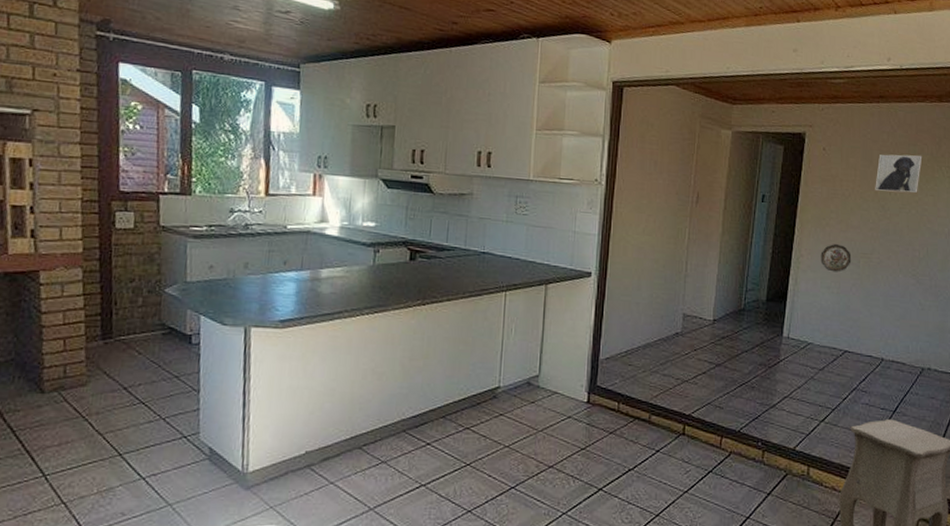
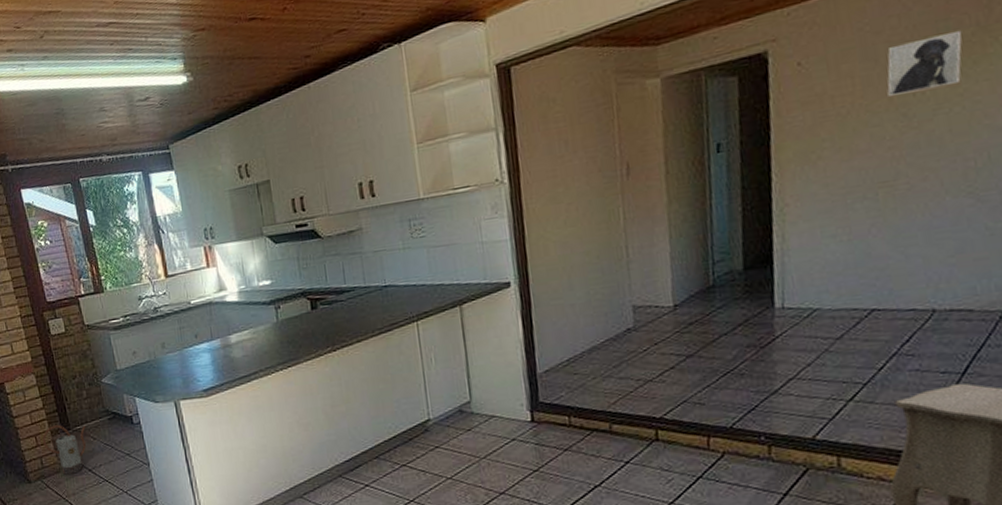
watering can: none [72,330,133,390] -> present [42,425,86,475]
decorative plate: present [820,244,852,272] -> none [814,178,865,216]

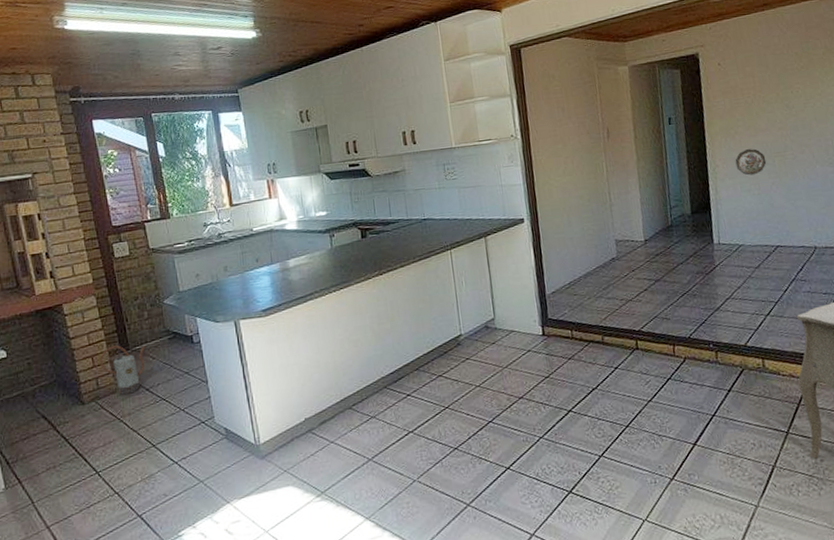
decorative plate: none [814,178,865,216] -> present [735,149,767,175]
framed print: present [887,30,963,96] -> none [774,50,819,92]

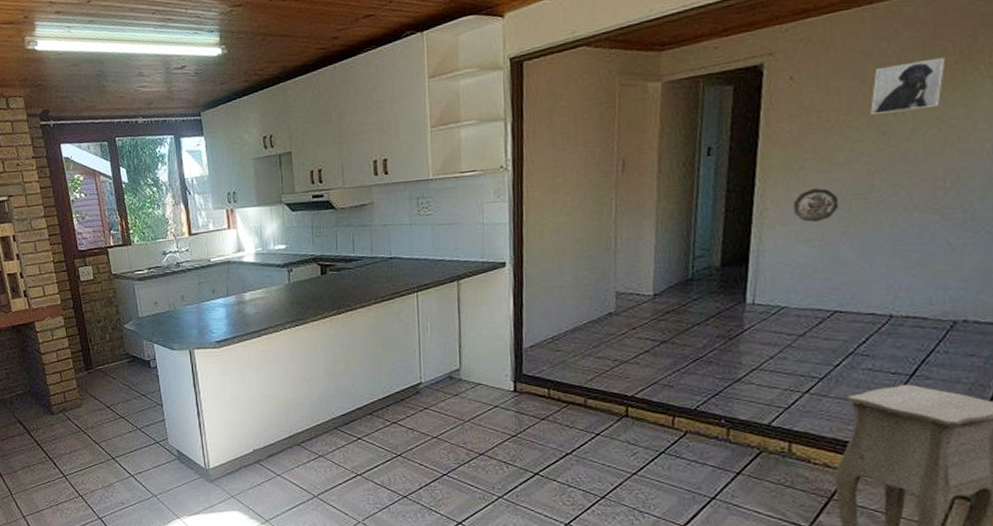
watering can: present [100,345,146,395] -> none [67,364,107,409]
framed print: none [774,50,819,92] -> present [870,57,946,114]

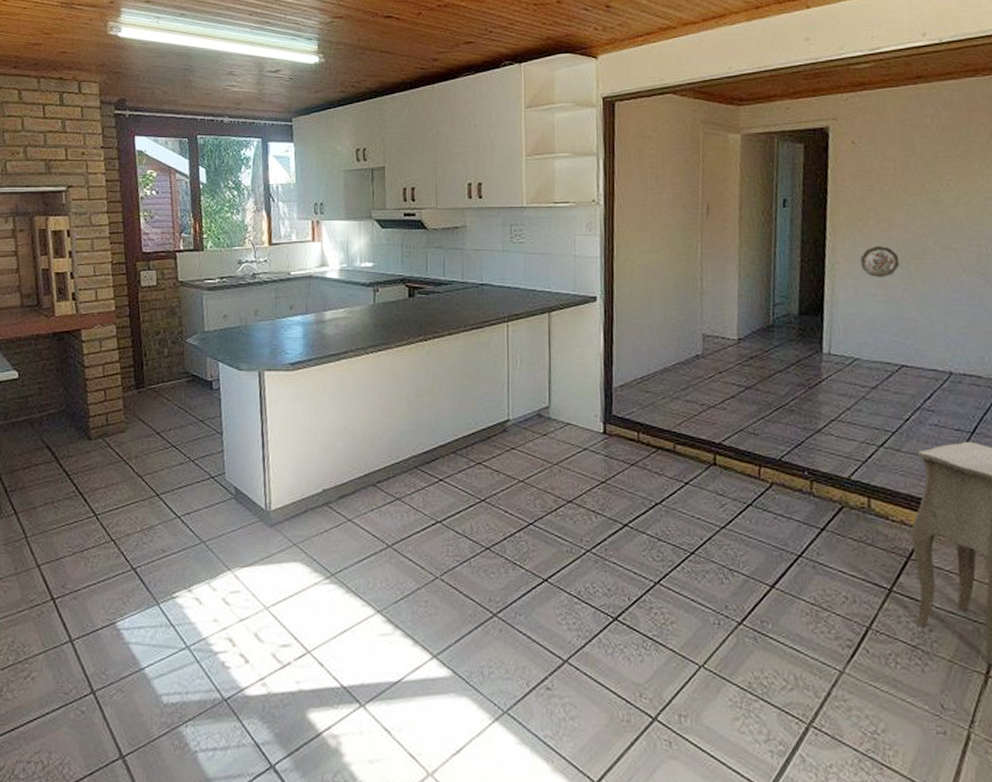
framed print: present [870,57,946,114] -> none [921,137,979,182]

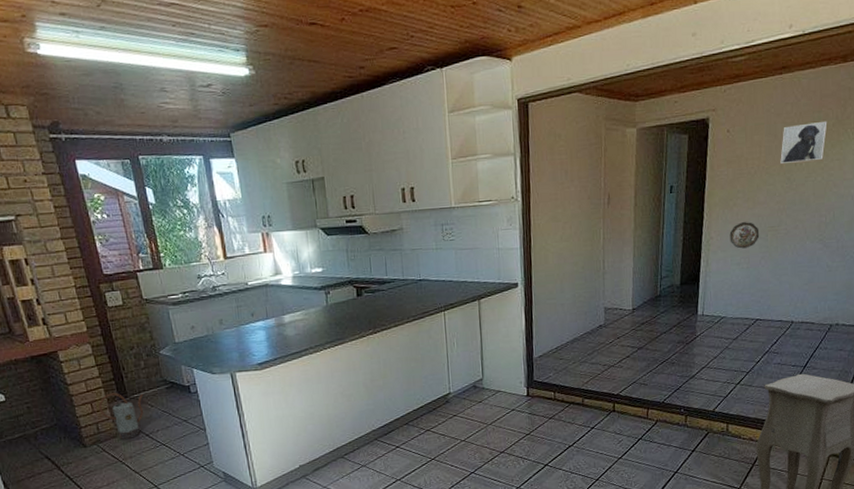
watering can: none [112,381,162,435] -> present [99,393,144,439]
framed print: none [921,137,979,182] -> present [780,121,828,164]

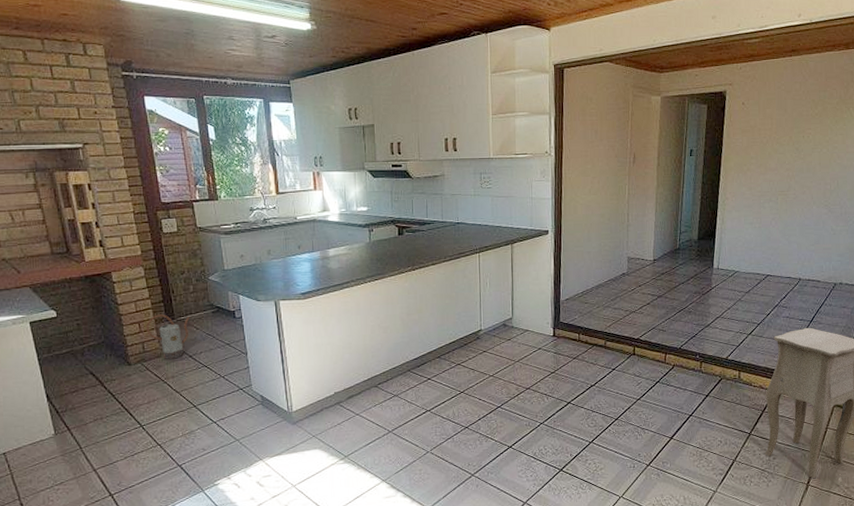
decorative plate: present [729,222,760,249] -> none [743,186,771,210]
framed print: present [780,121,828,164] -> none [789,99,832,135]

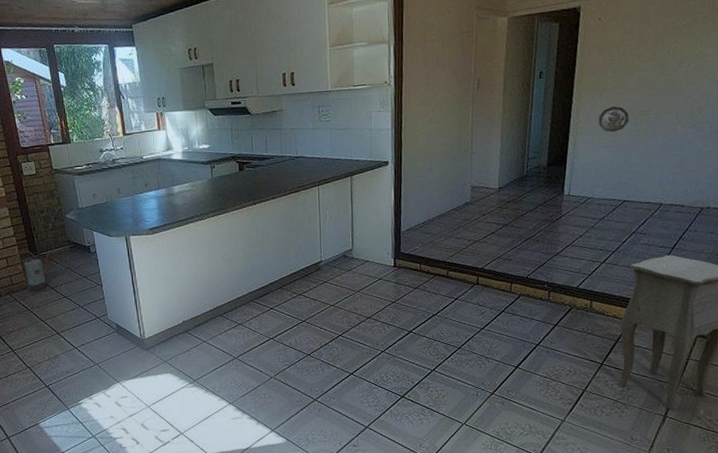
decorative plate: none [743,186,771,210] -> present [598,106,629,132]

